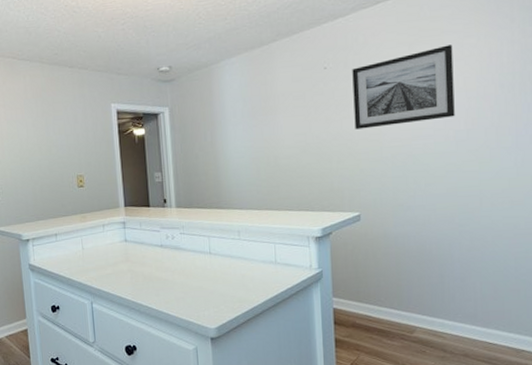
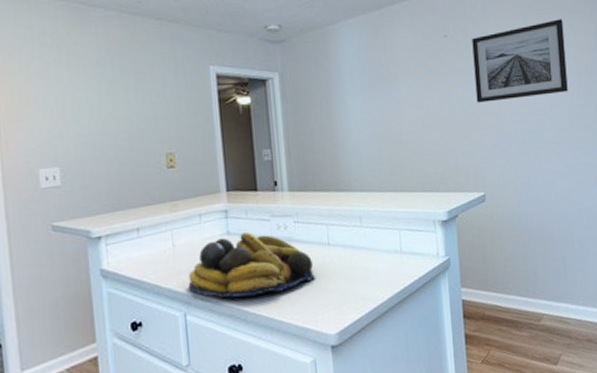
fruit bowl: none [94,240,198,293] -> present [188,232,315,298]

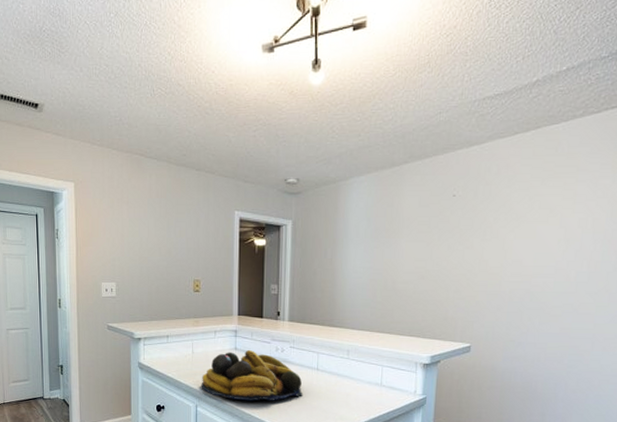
wall art: present [472,19,568,103] -> none [476,184,587,261]

